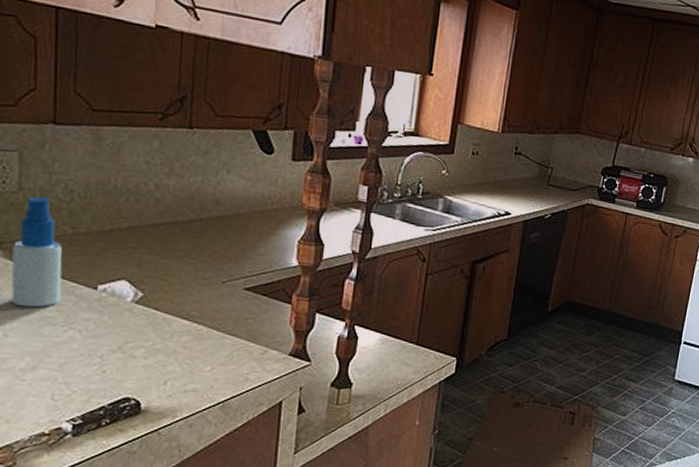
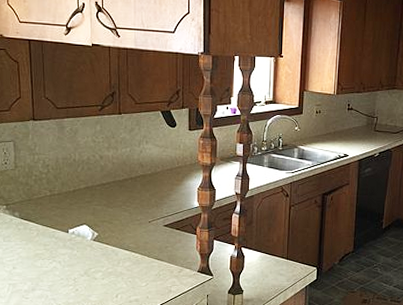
spray bottle: present [11,196,63,308] -> none [14,171,46,248]

